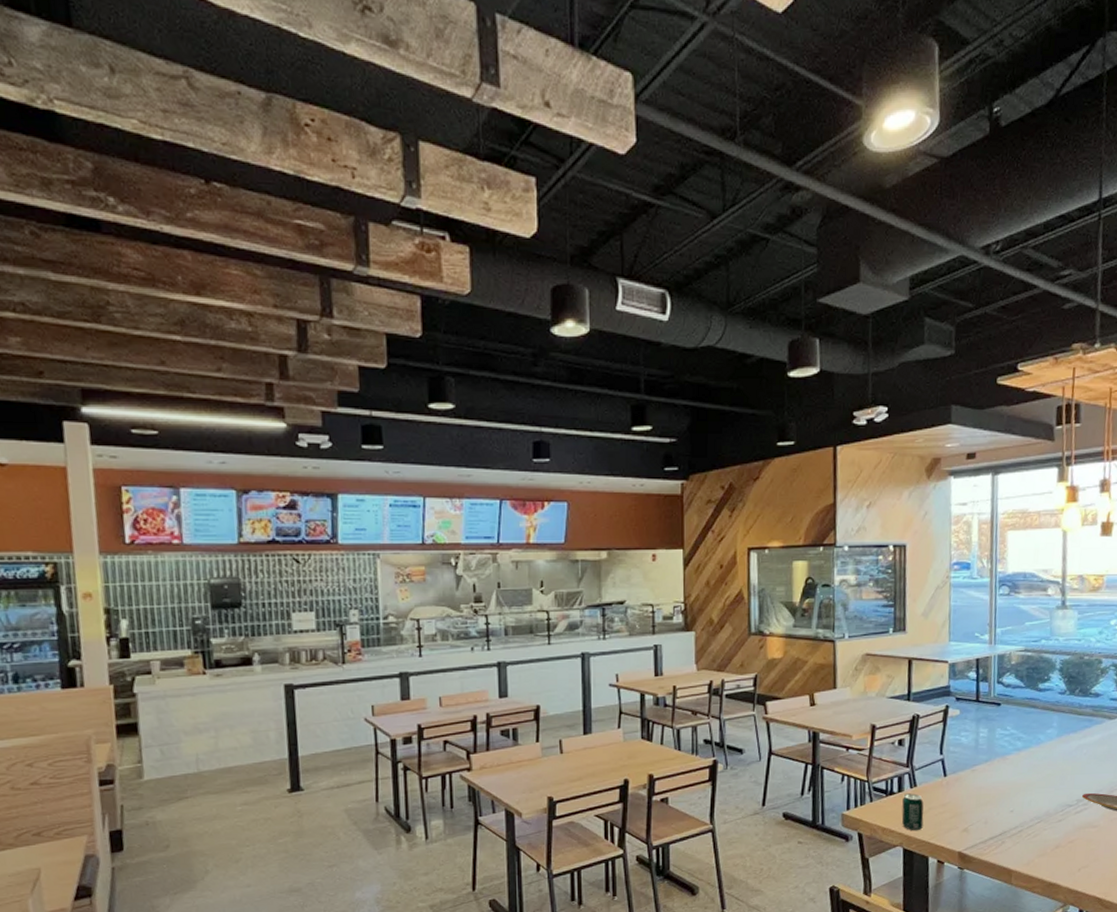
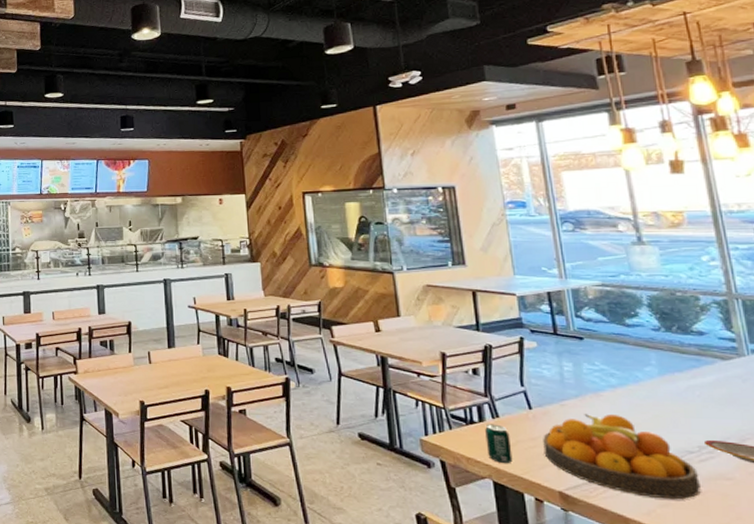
fruit bowl: none [951,776,1073,850] -> present [543,414,701,500]

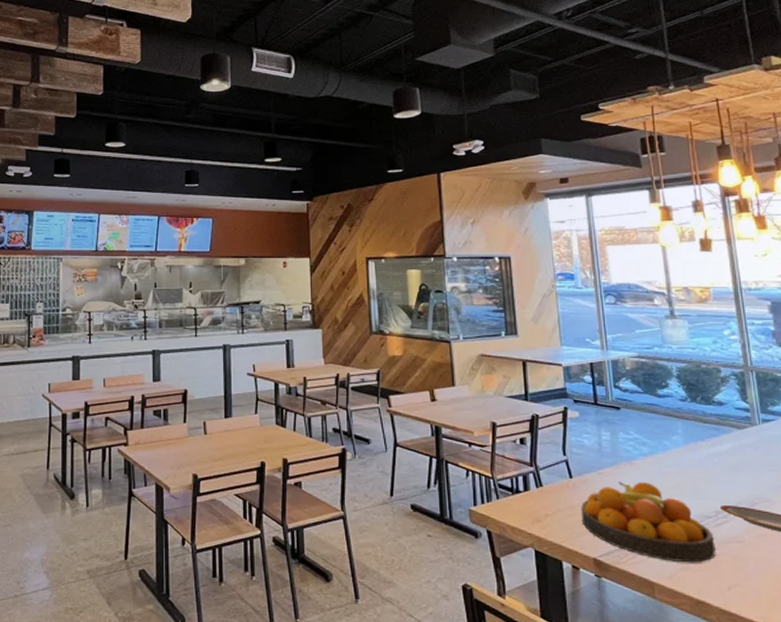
beverage can: present [485,424,513,464] -> none [529,493,553,533]

